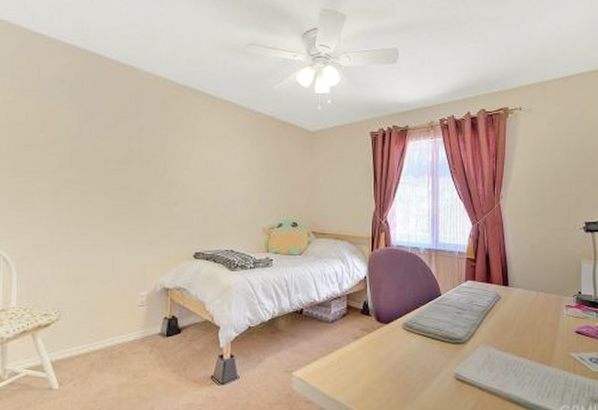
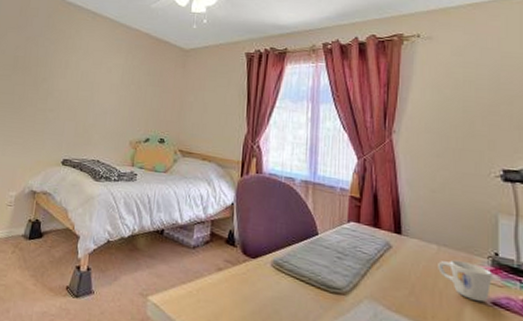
mug: none [537,301,577,333] -> present [438,259,492,303]

